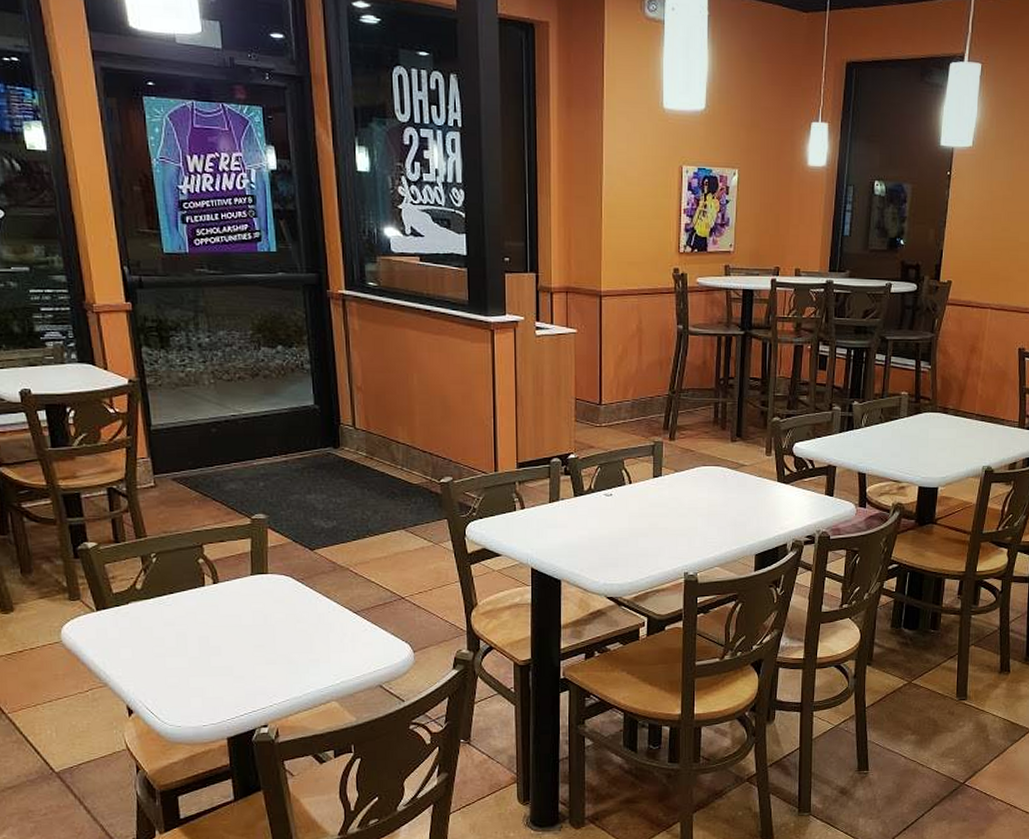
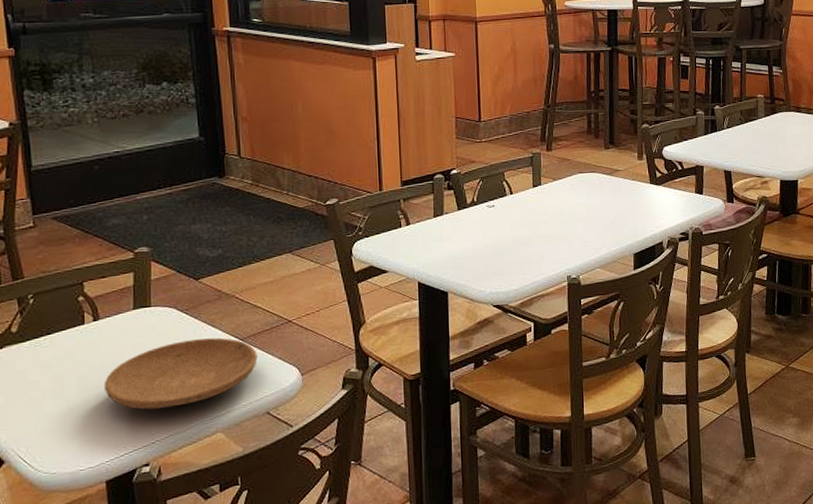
plate: none [224,609,371,674] -> present [103,337,258,410]

